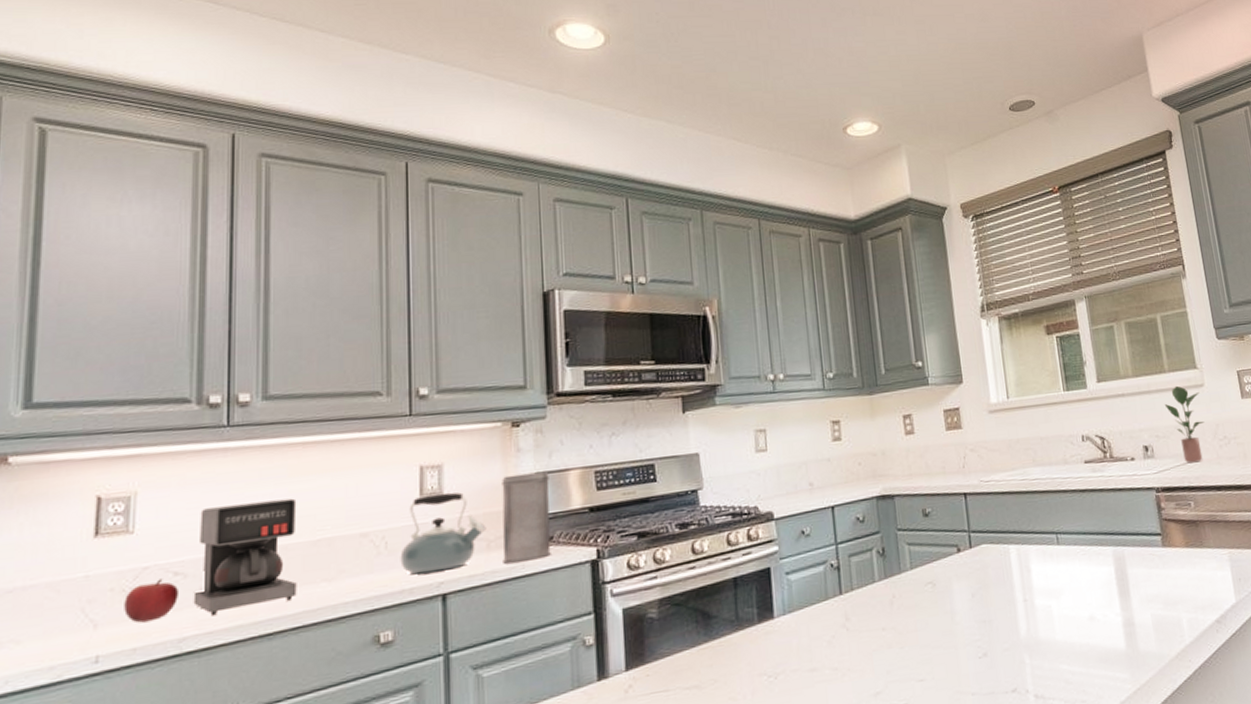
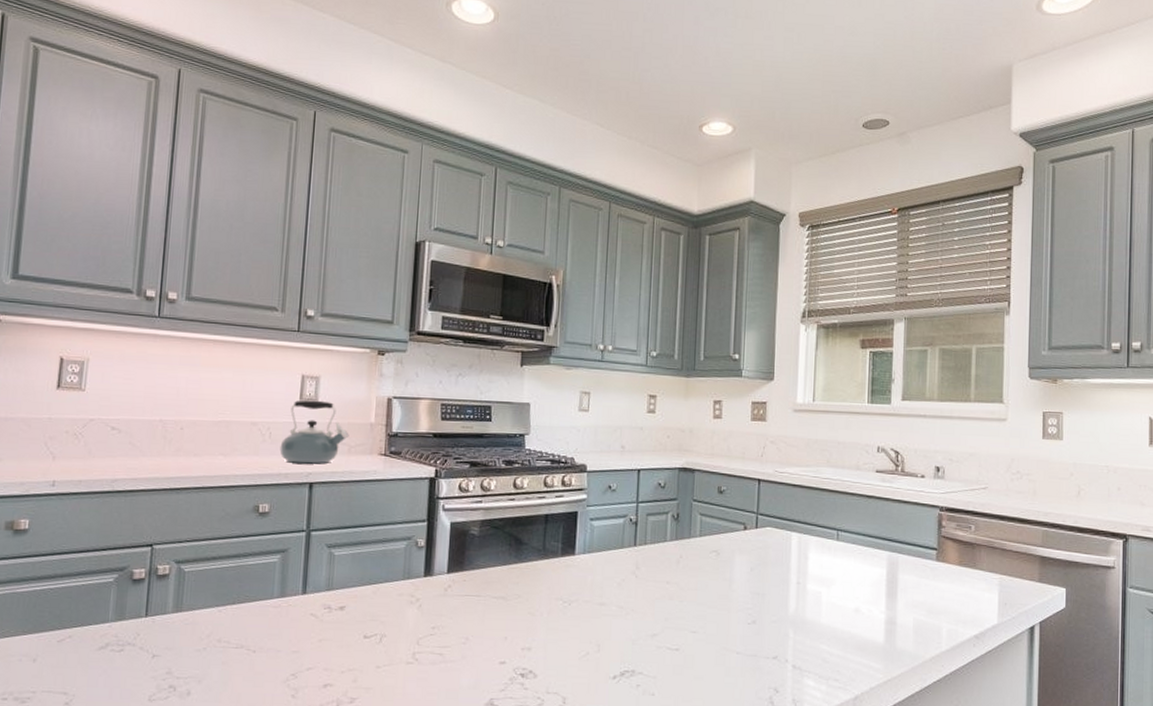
fruit: present [124,578,178,623] -> none [74,430,114,462]
coffee maker: present [193,498,297,616] -> none [124,381,206,467]
canister: present [502,471,551,564] -> none [359,395,404,469]
potted plant: present [1164,385,1205,463] -> none [963,416,1001,491]

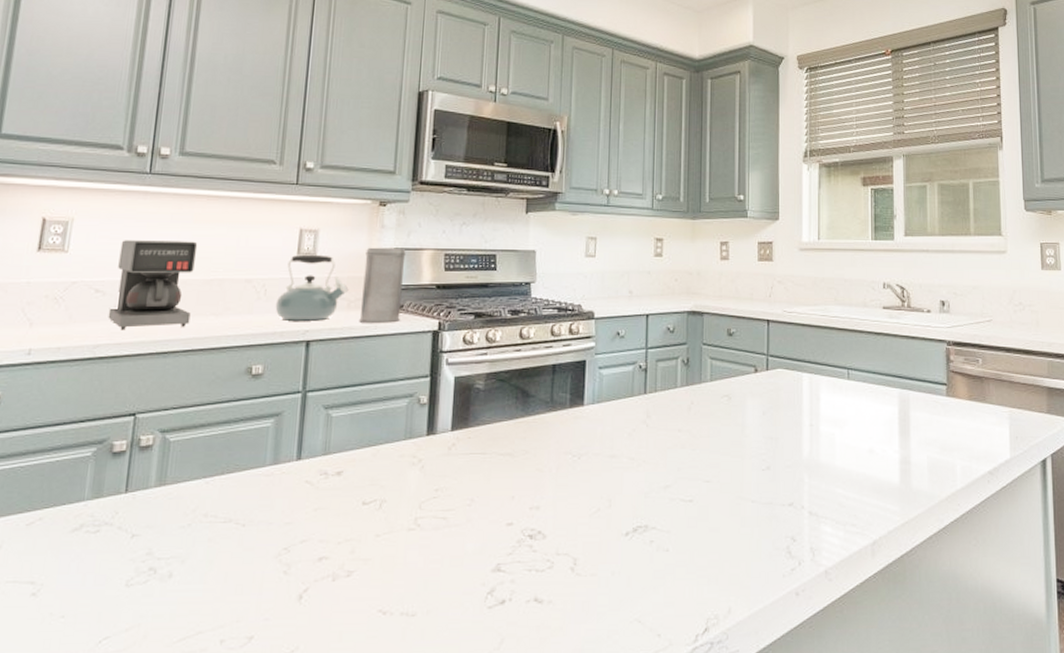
coffee maker: none [124,381,206,467] -> present [108,240,198,331]
canister: none [359,395,404,469] -> present [359,247,406,324]

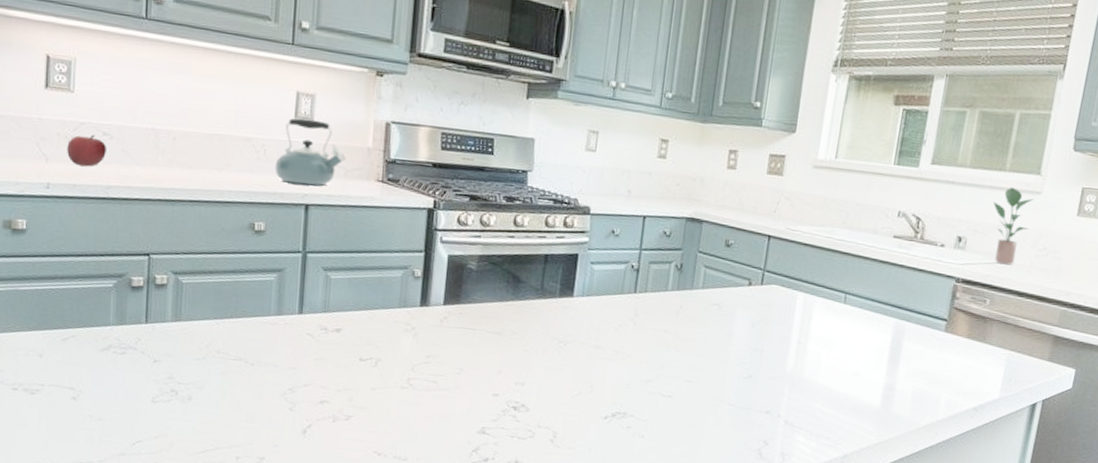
fruit: none [54,293,98,327] -> present [67,134,106,167]
coffee maker: present [108,240,198,331] -> none [117,85,197,178]
canister: present [359,247,406,324] -> none [356,118,403,197]
potted plant: none [966,249,1002,323] -> present [993,186,1035,265]

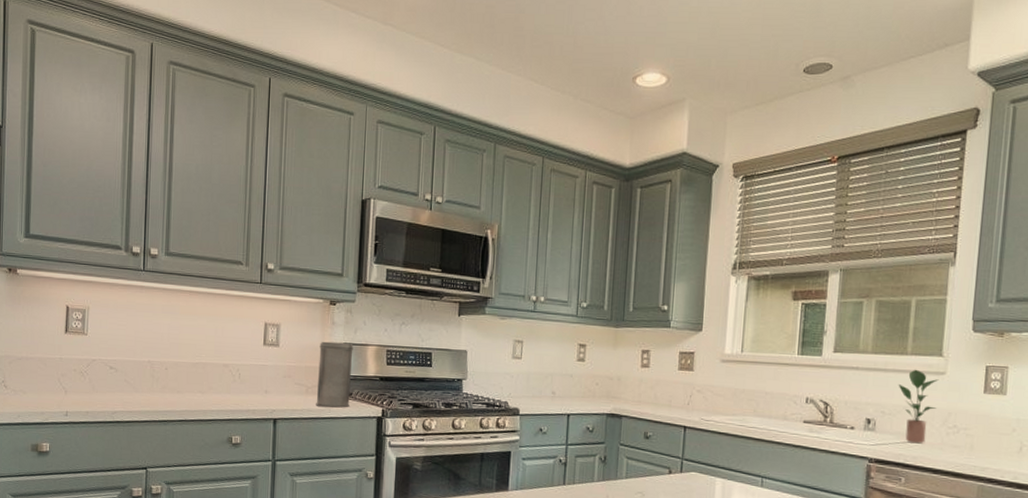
fruit: present [67,134,106,167] -> none [82,369,112,396]
kettle: present [274,118,346,186] -> none [248,345,307,403]
canister: none [356,118,403,197] -> present [316,341,353,408]

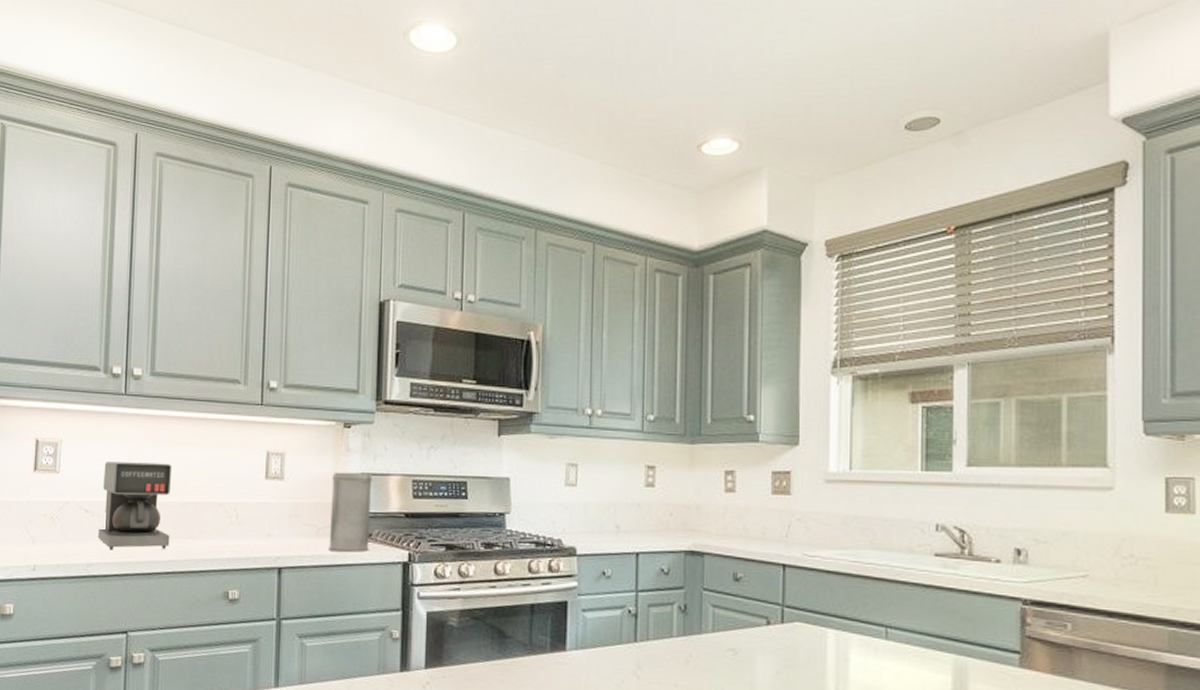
coffee maker: none [121,327,185,401] -> present [97,461,172,551]
potted plant: present [898,369,939,444] -> none [1053,484,1106,579]

